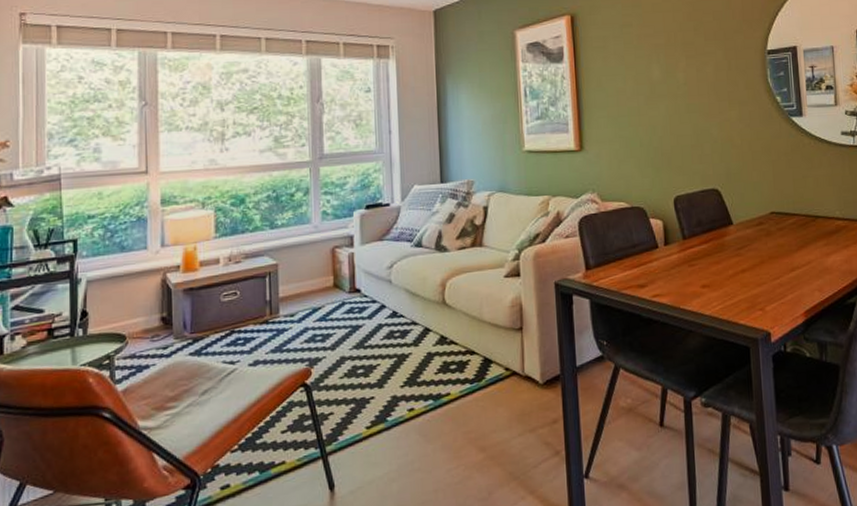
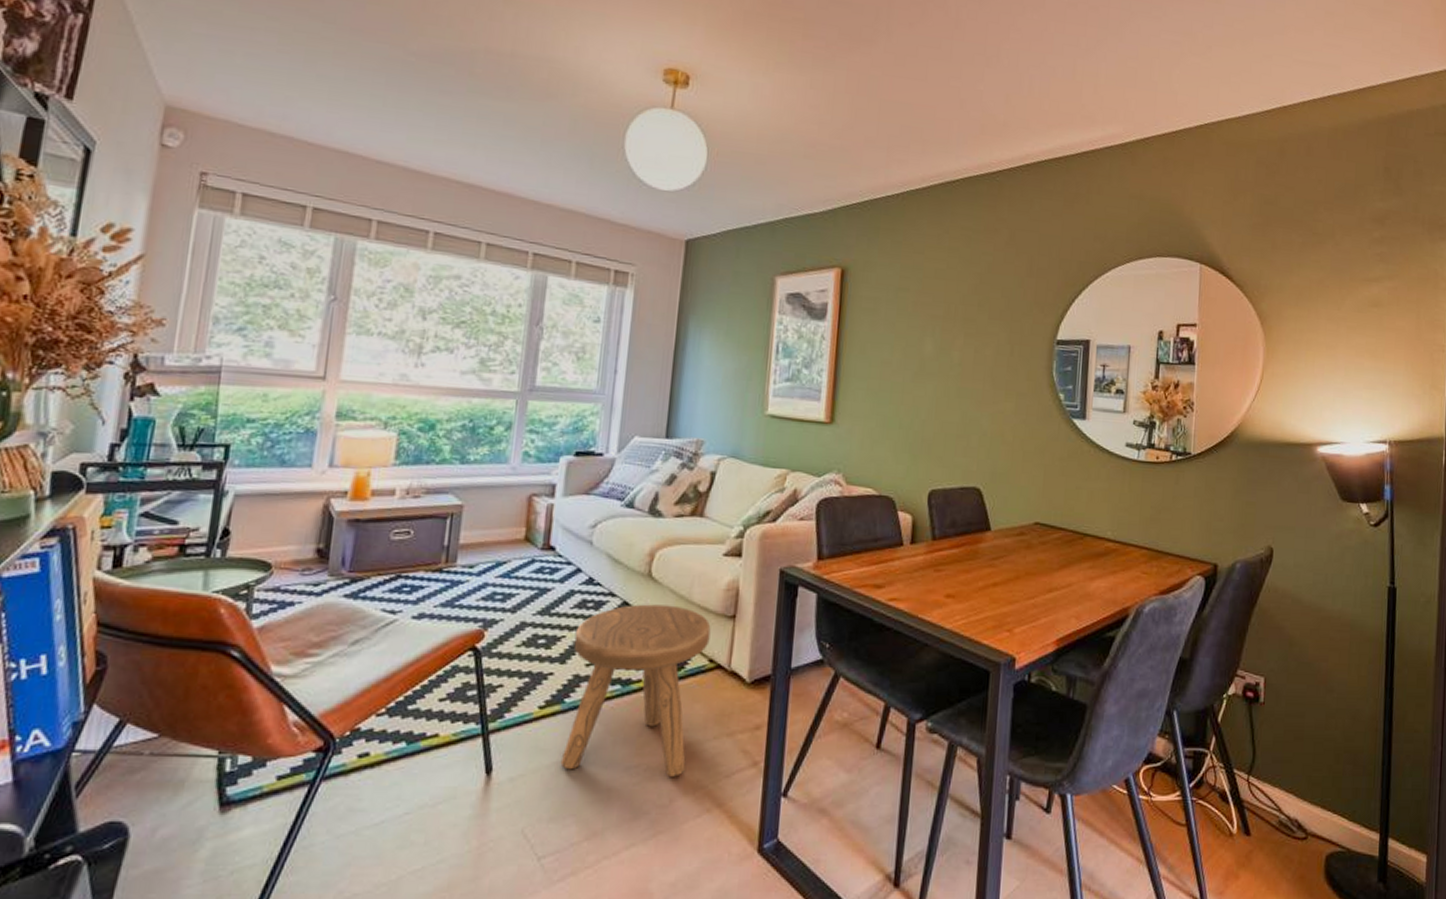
stool: none [387,325,503,478] -> present [560,604,711,777]

